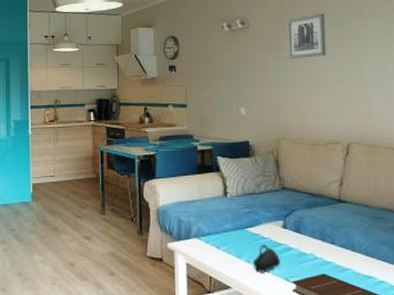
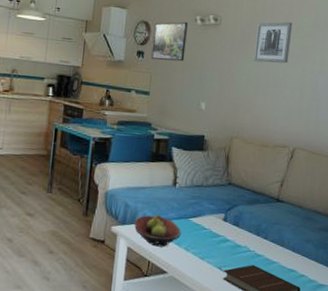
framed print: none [182,30,217,72] -> present [151,21,188,62]
fruit bowl: none [189,226,240,261] -> present [134,214,181,247]
mug: present [252,244,281,272] -> none [190,234,217,261]

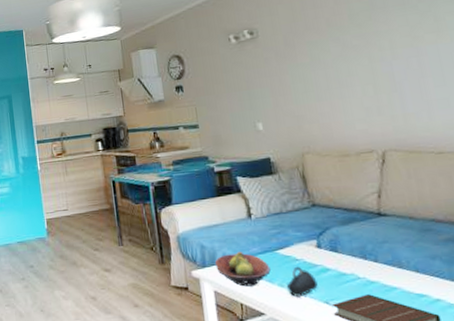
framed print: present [151,21,188,62] -> none [186,44,227,92]
mug: none [190,234,217,261] -> present [286,266,318,297]
wall art: present [253,22,293,64] -> none [300,13,349,66]

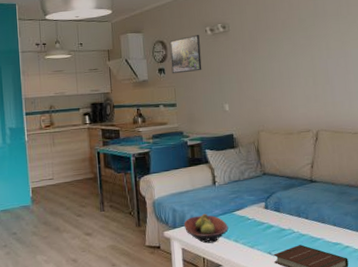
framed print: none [186,44,227,92] -> present [169,34,202,74]
mug: present [286,266,318,297] -> none [240,224,264,250]

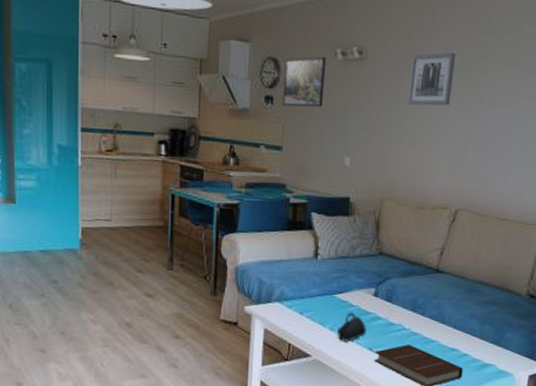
fruit bowl: present [183,213,229,244] -> none [270,290,325,328]
mug: none [240,224,264,250] -> present [336,312,366,341]
wall art: none [262,17,297,58] -> present [407,52,456,106]

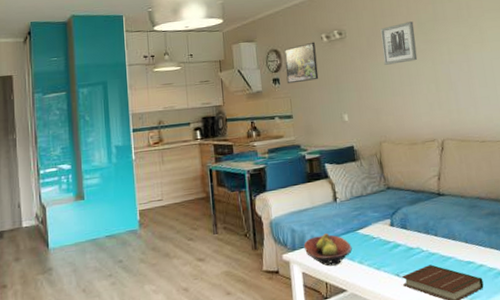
fruit bowl: none [270,290,325,328] -> present [303,233,352,266]
mug: present [336,312,366,341] -> none [365,243,391,272]

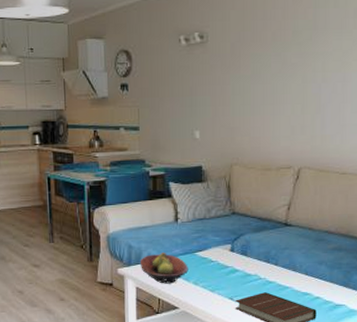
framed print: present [283,42,319,84] -> none [135,44,172,92]
wall art: present [380,21,418,65] -> none [247,28,288,78]

